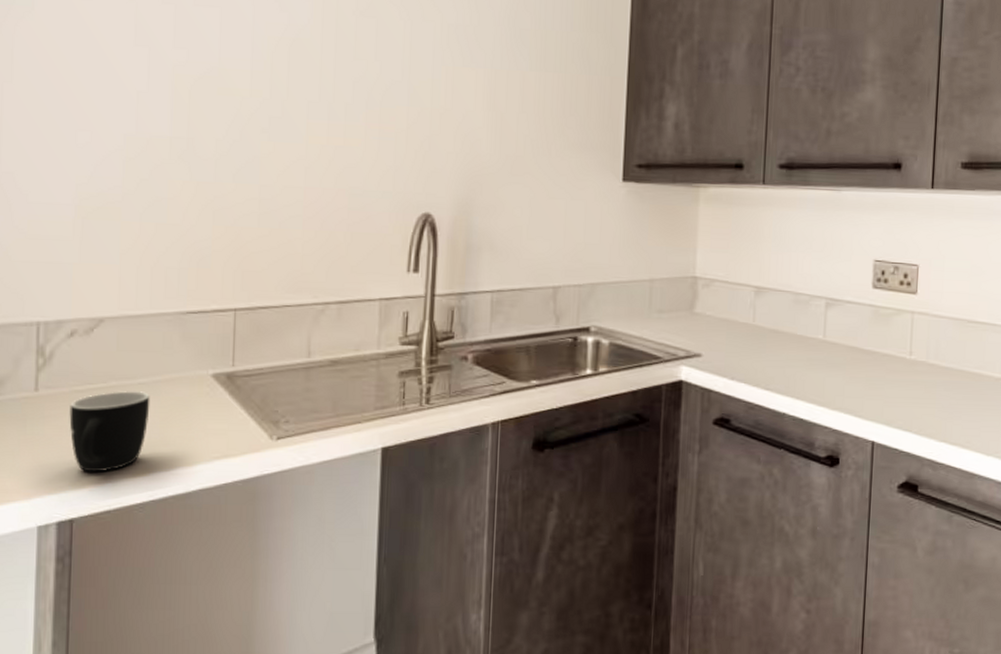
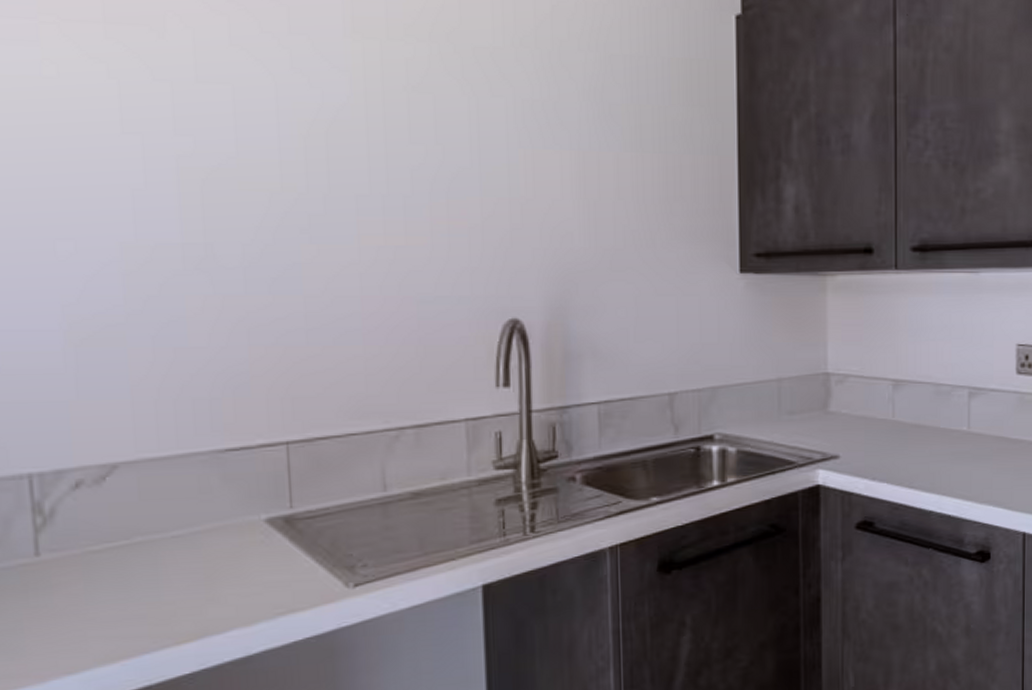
mug: present [69,391,151,473] -> none [84,546,190,645]

